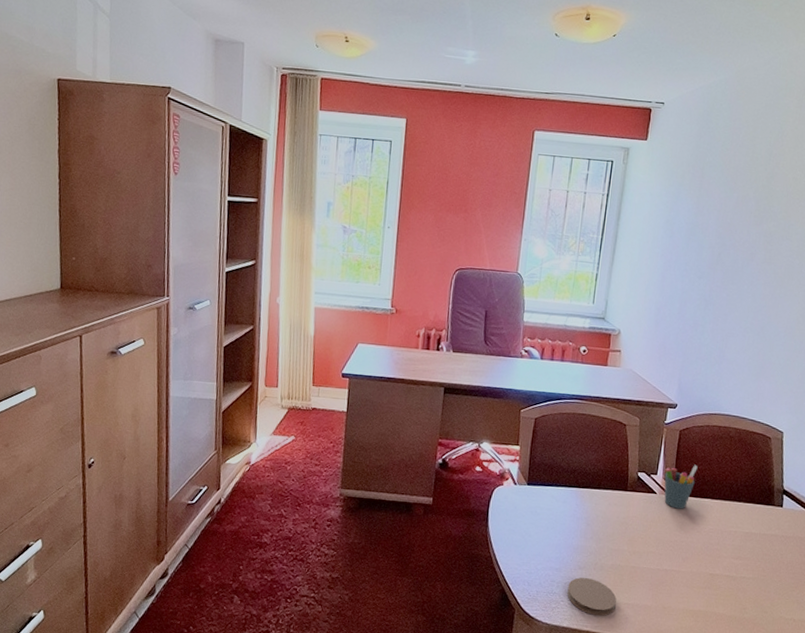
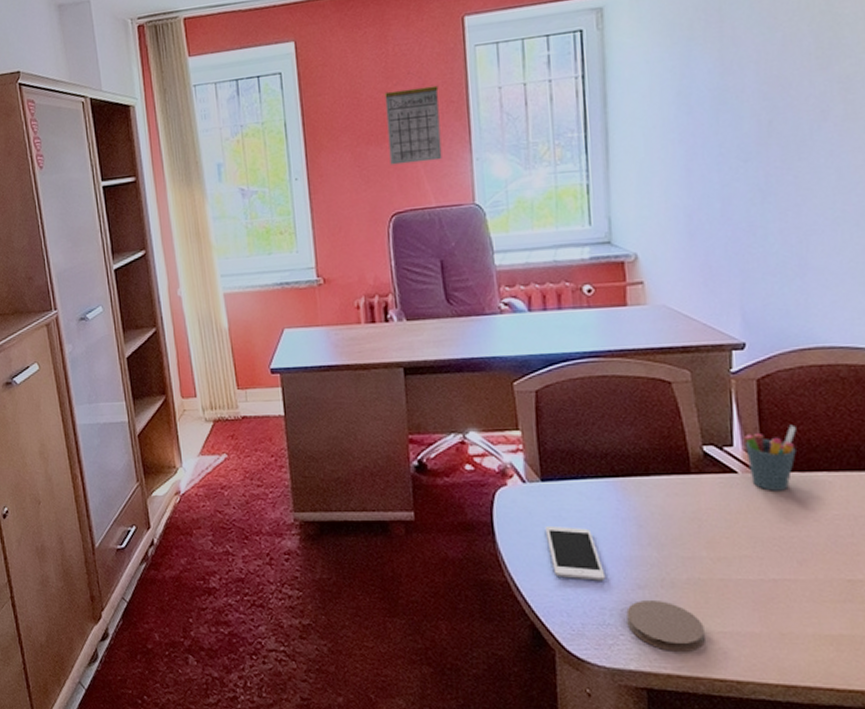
calendar: none [462,174,507,235] -> present [384,85,442,165]
cell phone: none [523,518,559,561] -> present [544,526,606,581]

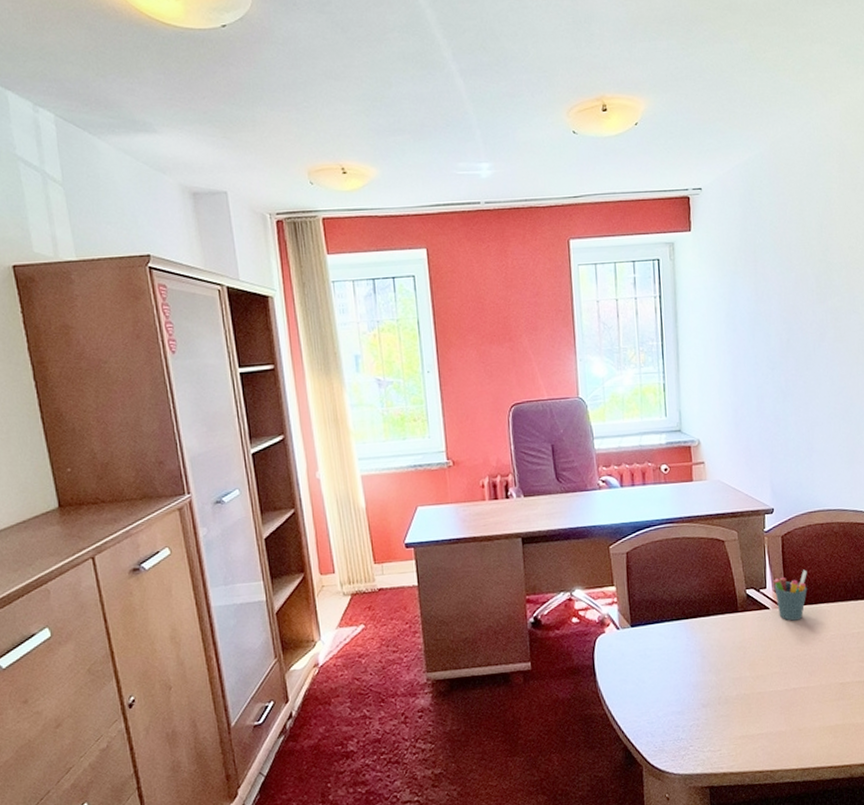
calendar: present [384,85,442,165] -> none [505,296,553,363]
cell phone: present [544,526,606,581] -> none [634,662,680,705]
coaster: present [626,600,705,652] -> none [694,714,749,755]

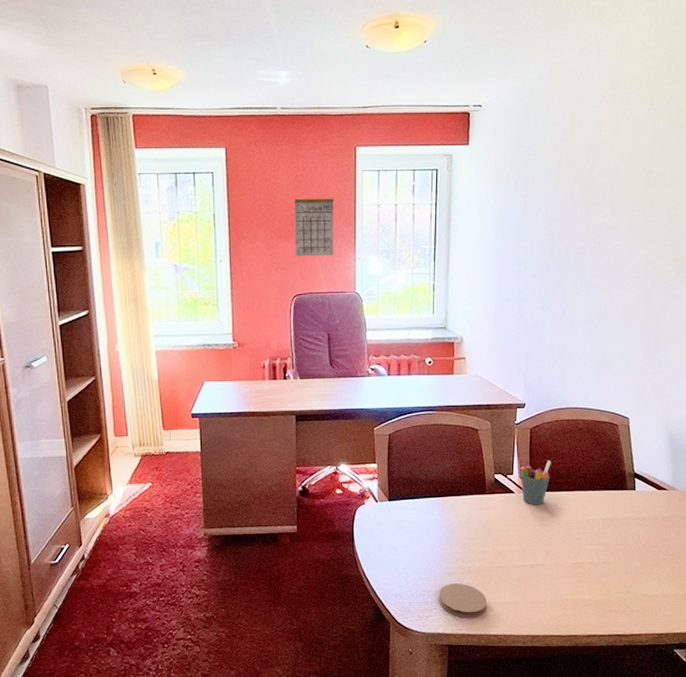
calendar: none [505,296,553,363] -> present [294,198,334,257]
coaster: none [694,714,749,755] -> present [439,583,487,618]

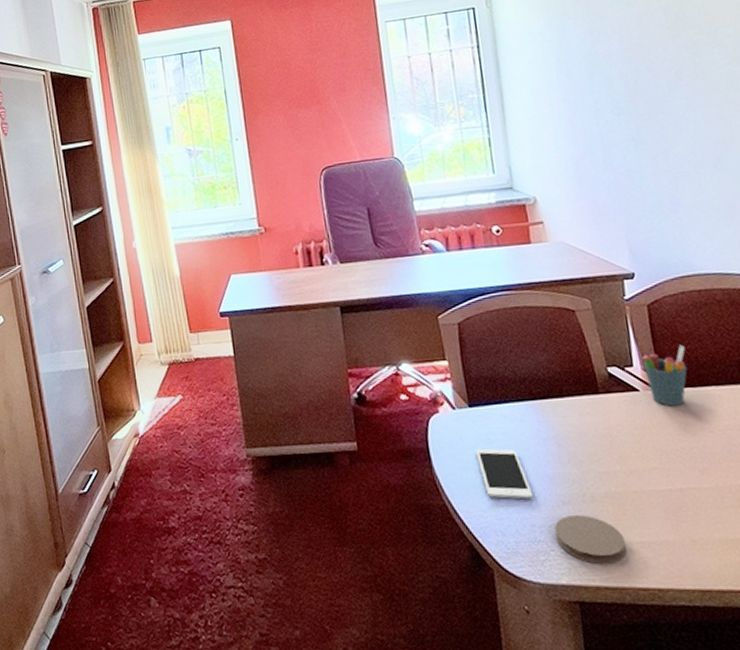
calendar: present [294,198,334,257] -> none [310,56,364,126]
cell phone: none [389,533,427,572] -> present [475,449,534,500]

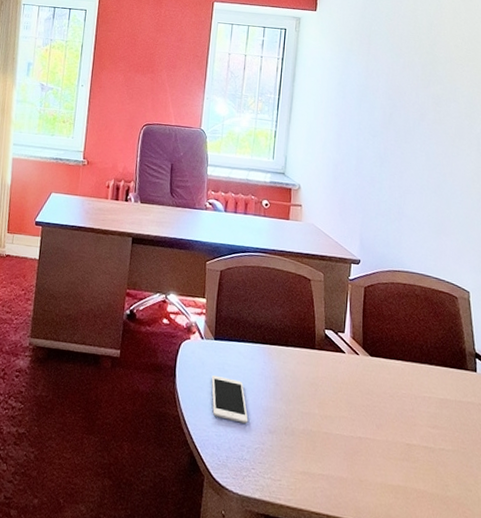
coaster: present [554,515,627,564] -> none [258,442,310,488]
pen holder: present [642,344,687,406] -> none [352,323,385,371]

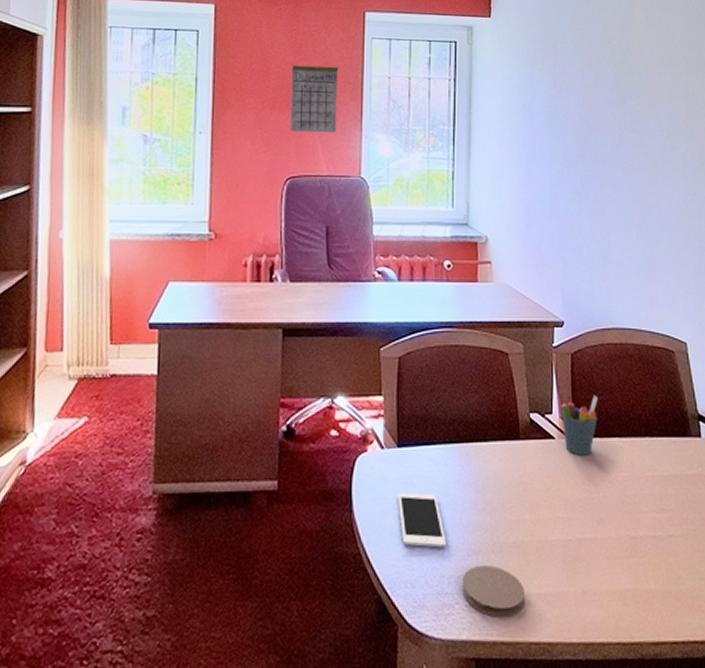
calendar: none [149,39,190,94] -> present [290,64,339,133]
coaster: none [258,442,310,488] -> present [462,565,525,617]
pen holder: none [352,323,385,371] -> present [561,395,598,456]

